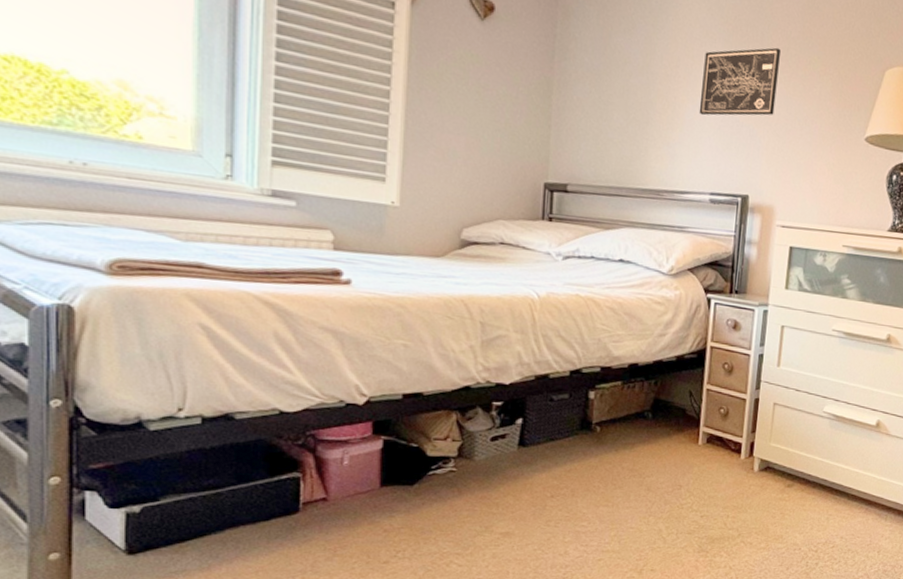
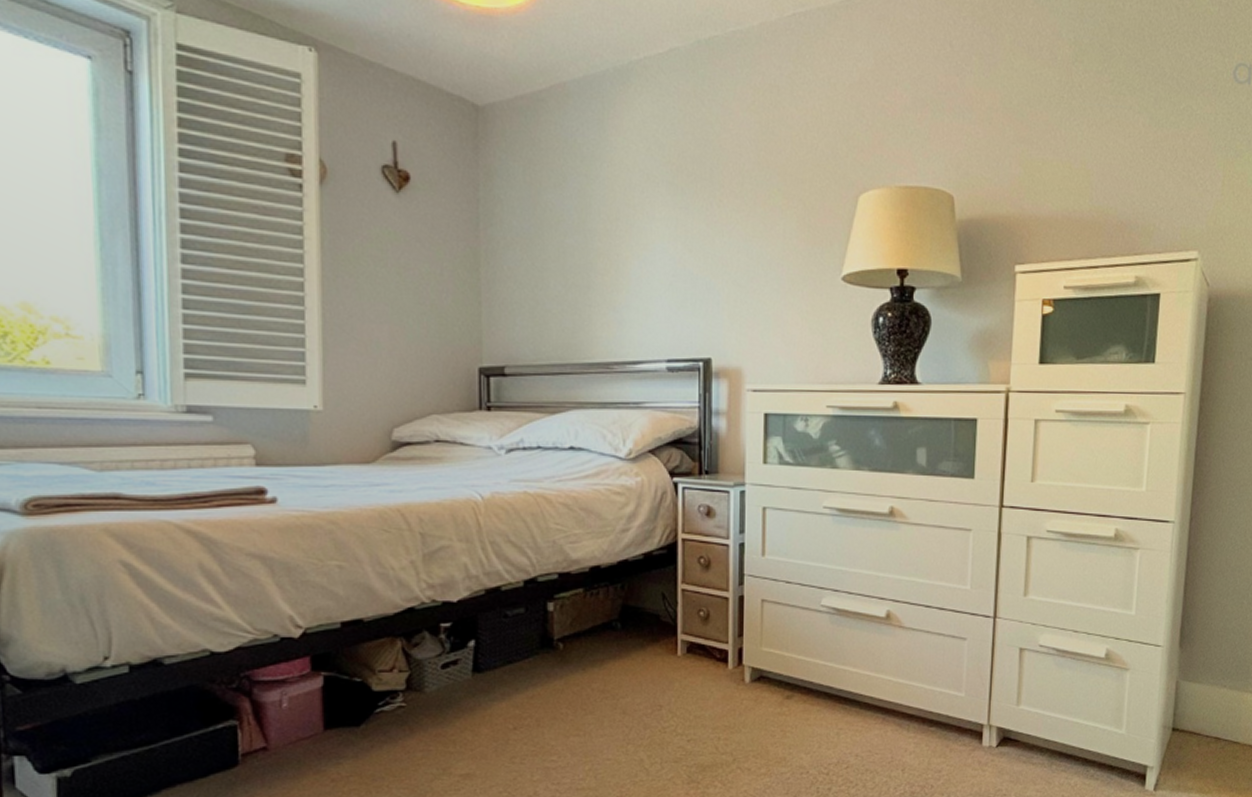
wall art: present [699,47,781,116] -> none [646,184,734,272]

